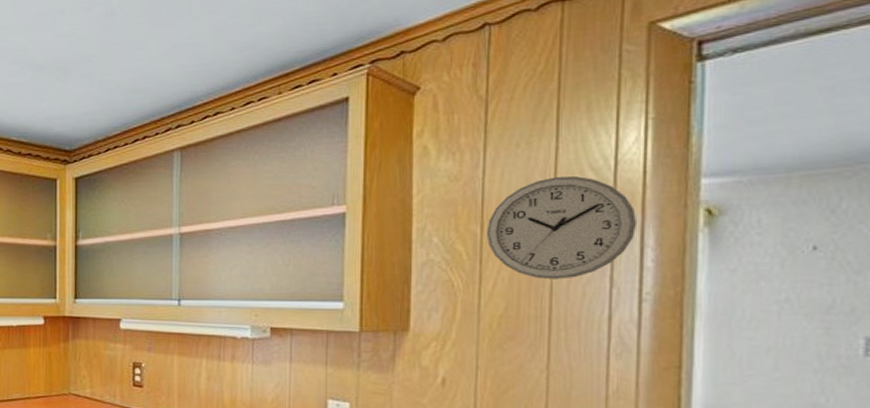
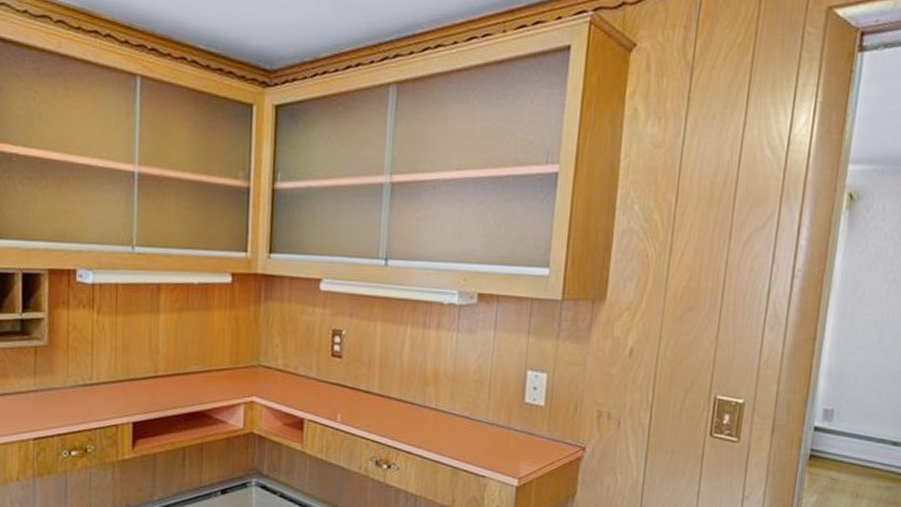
wall clock: present [486,176,638,279] -> none [679,152,799,254]

